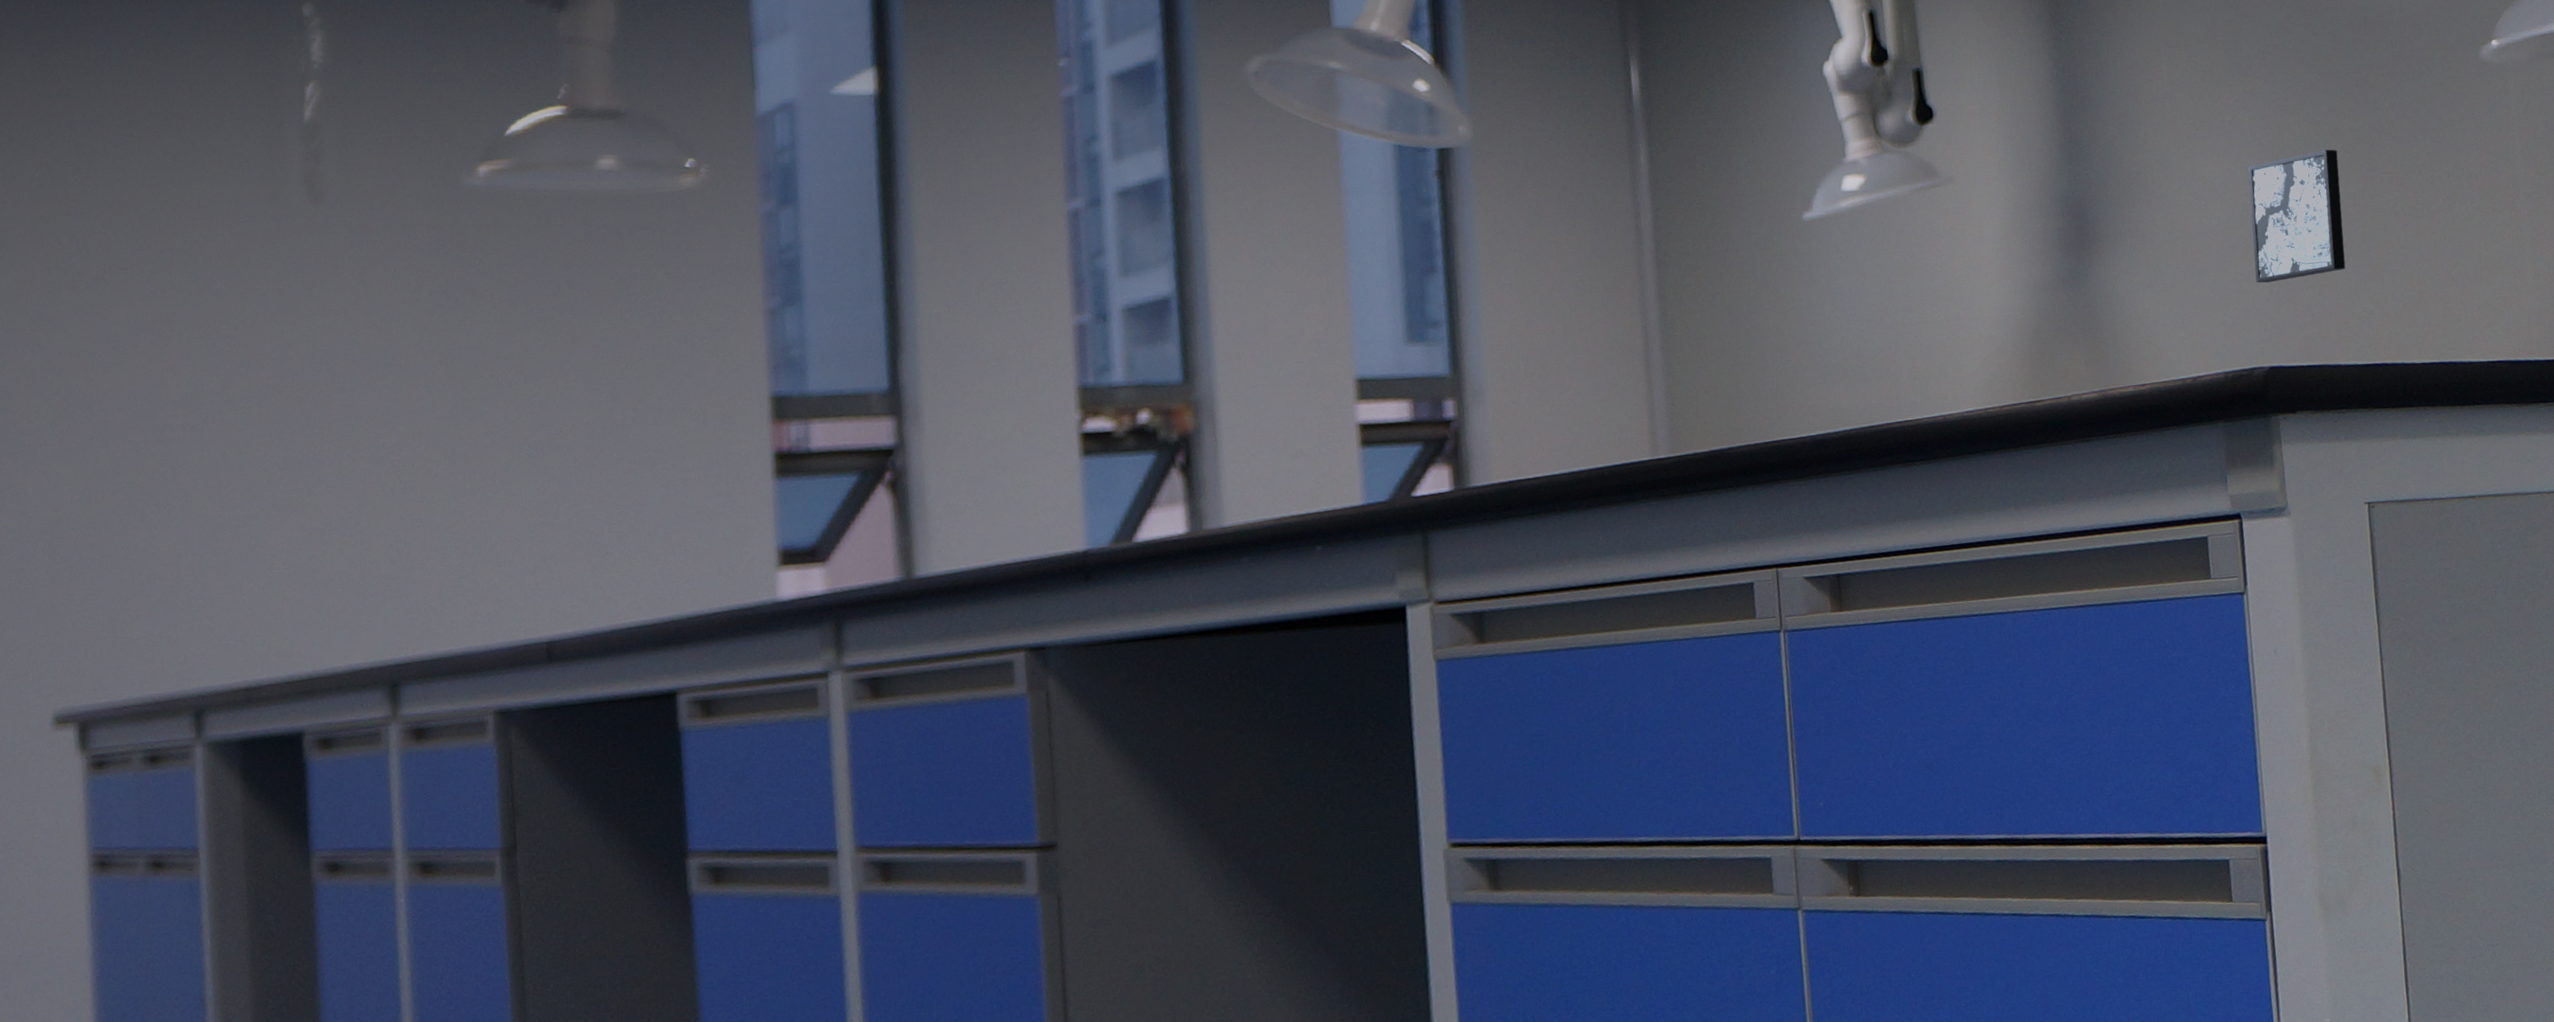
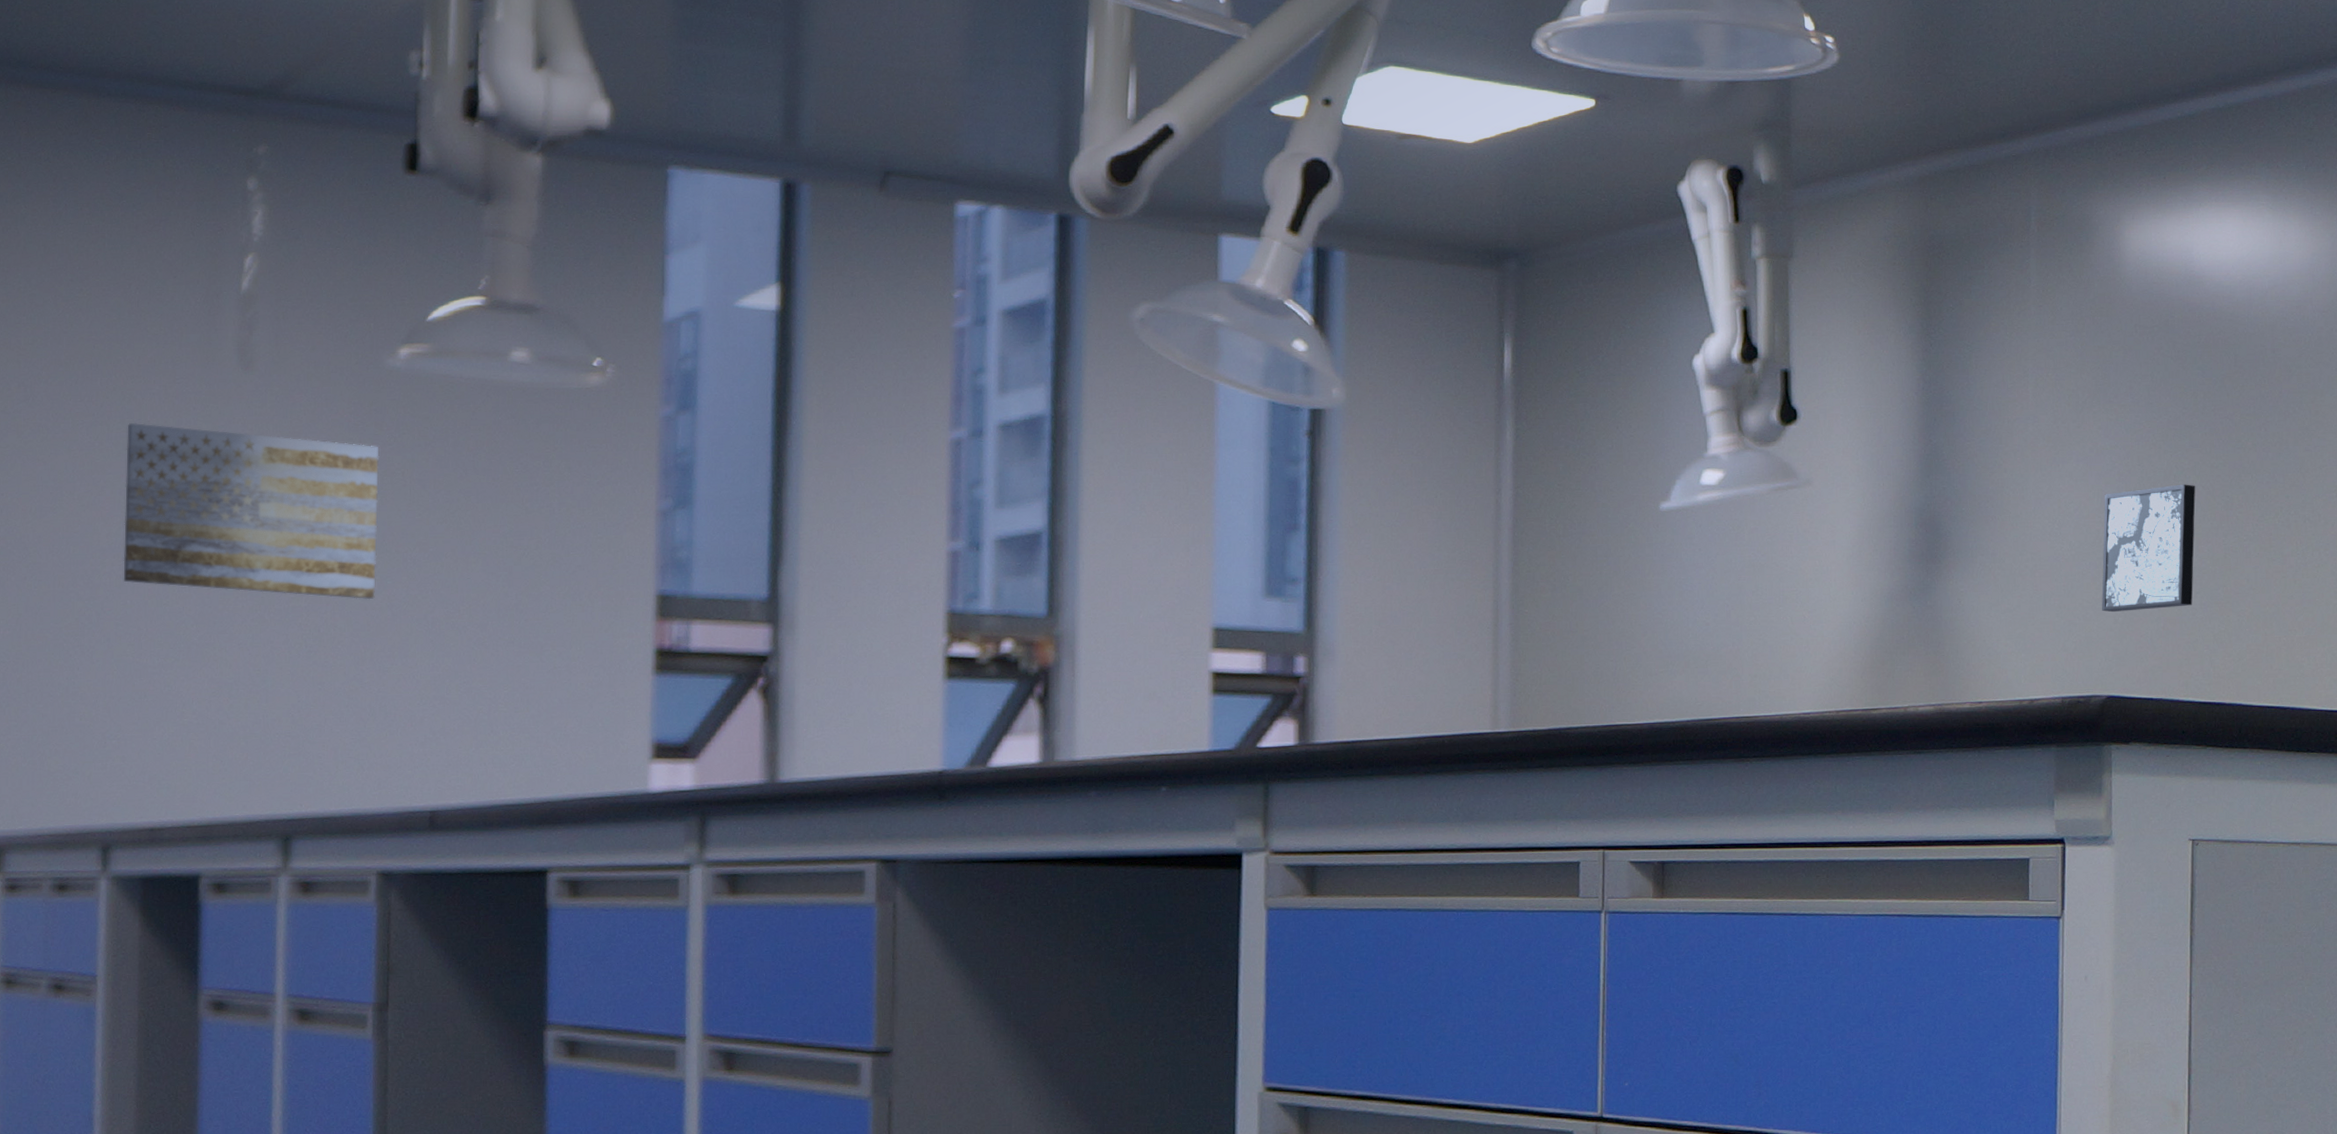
wall art: none [191,266,471,434] -> present [123,422,379,600]

